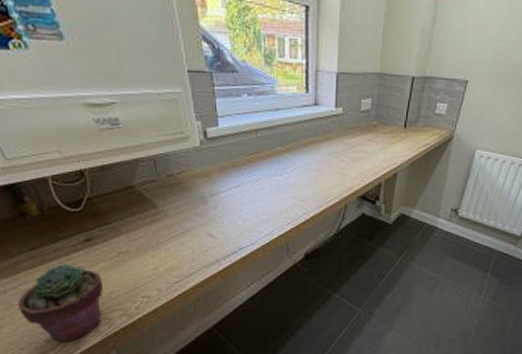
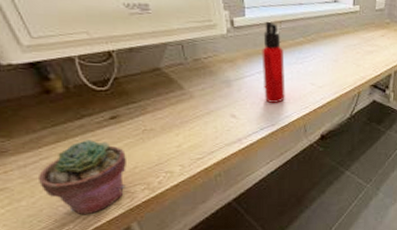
water bottle: none [237,130,265,220] -> present [262,21,285,103]

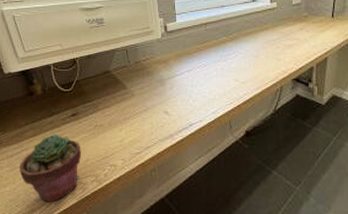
water bottle: present [262,21,285,103] -> none [190,24,211,99]

